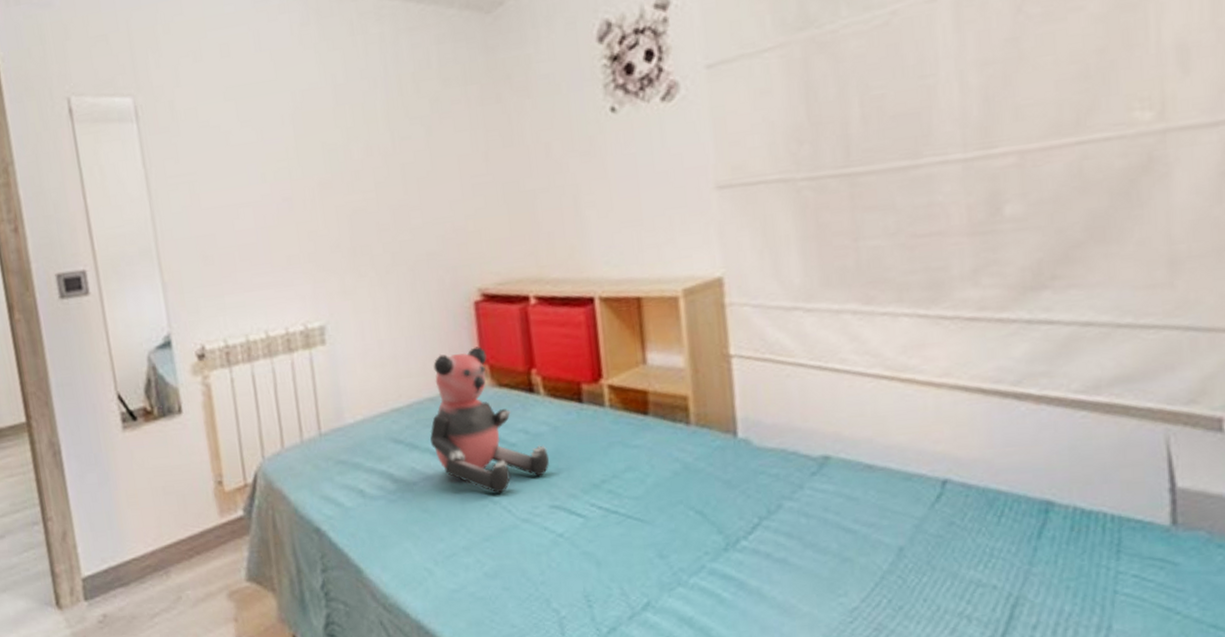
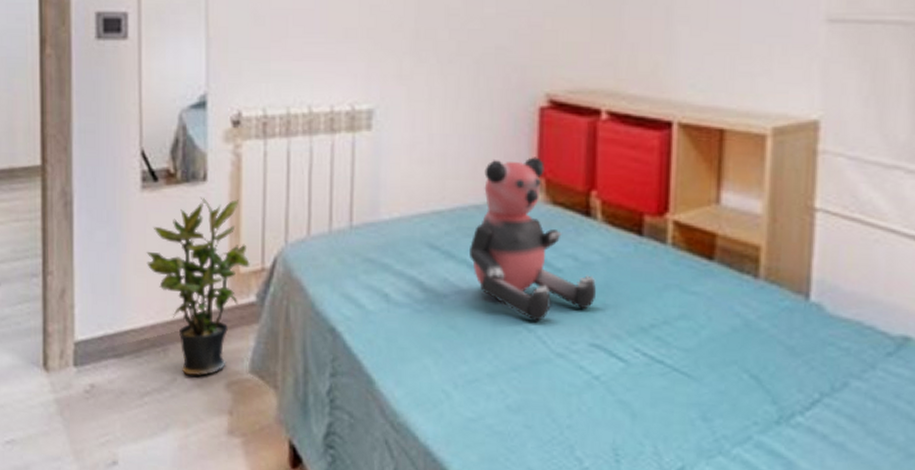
potted plant: none [136,426,234,593] -> present [146,197,250,377]

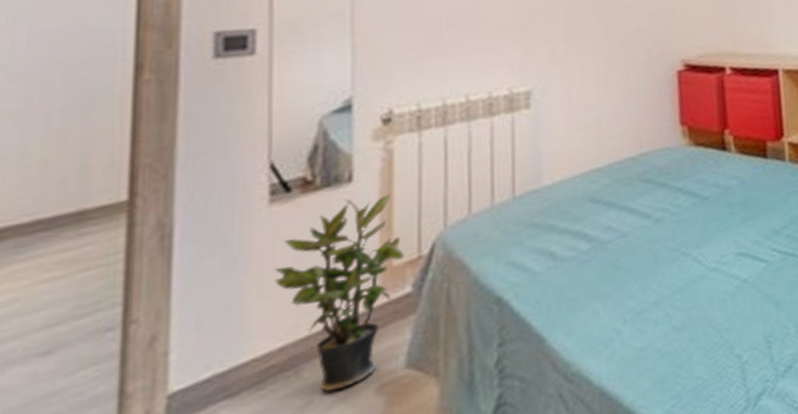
bear: present [470,157,597,321] -> none [628,110,738,246]

